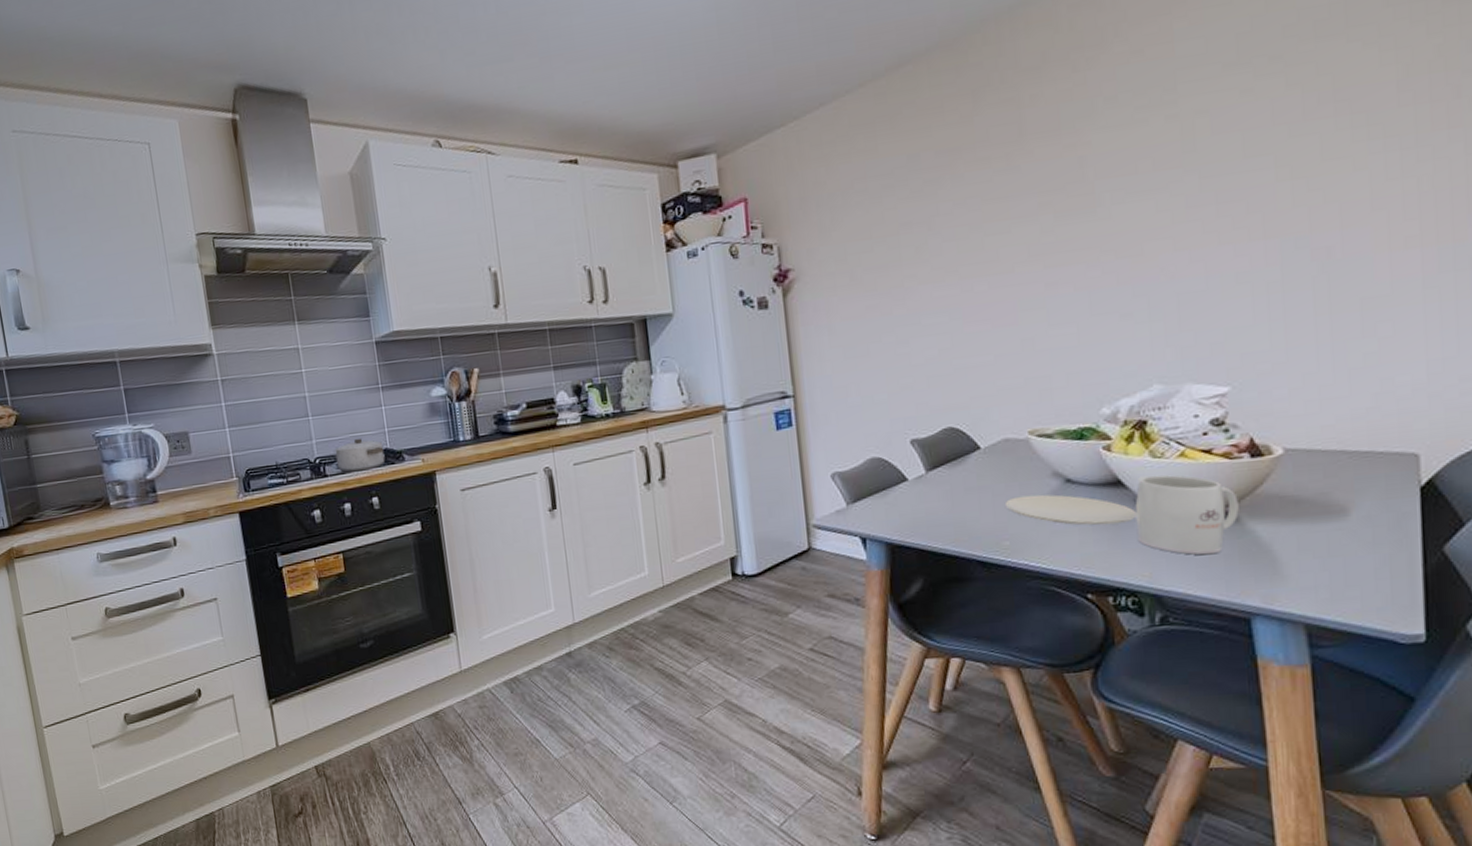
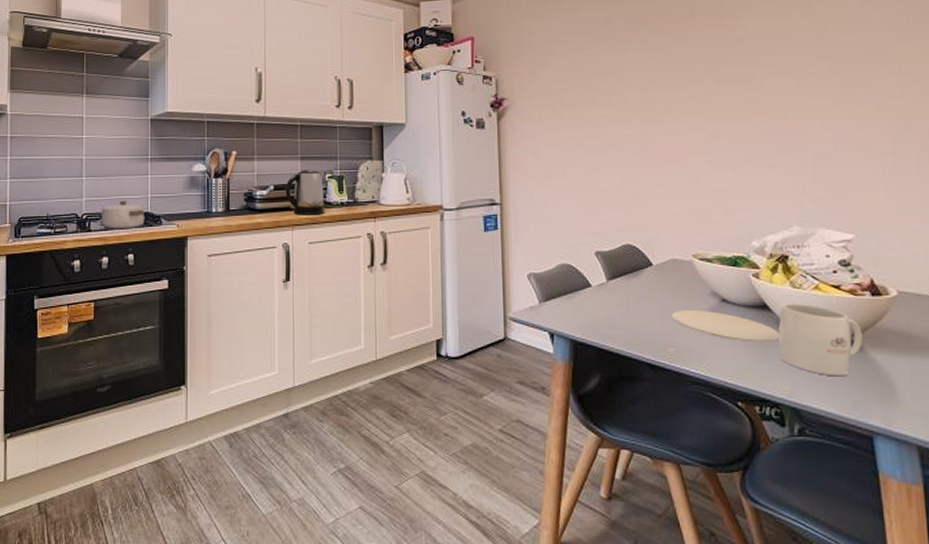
kettle: none [539,379,588,435] -> present [285,169,324,216]

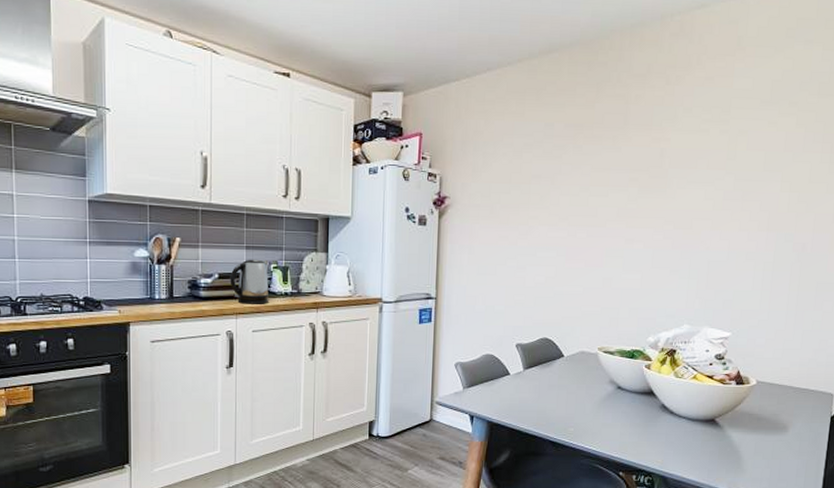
cooking pot: present [101,200,145,230] -> none [37,284,84,314]
plate: present [671,310,780,342] -> none [574,395,660,423]
mug: present [778,303,863,377] -> none [657,390,724,451]

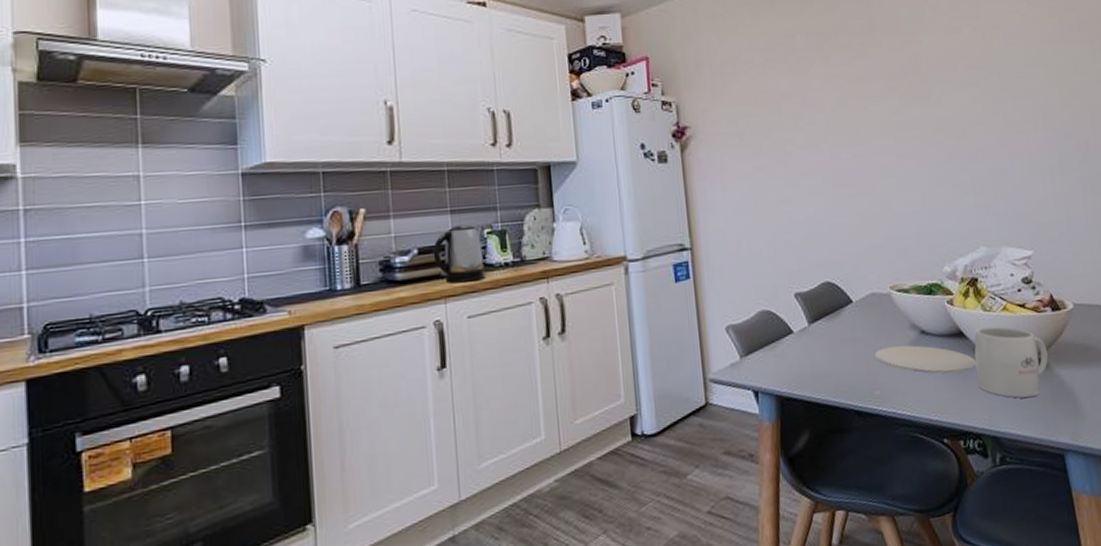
plate: none [574,395,660,423] -> present [874,345,977,374]
mug: none [657,390,724,451] -> present [974,326,1048,399]

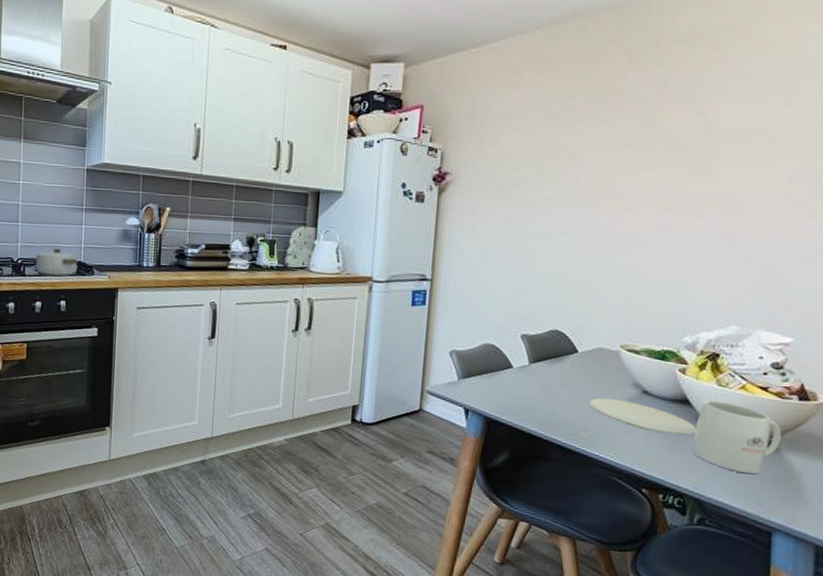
cooking pot: none [174,285,241,328] -> present [35,248,78,277]
kettle: present [432,224,485,284] -> none [216,231,256,278]

